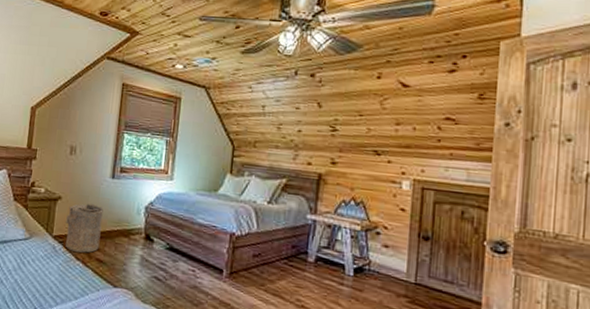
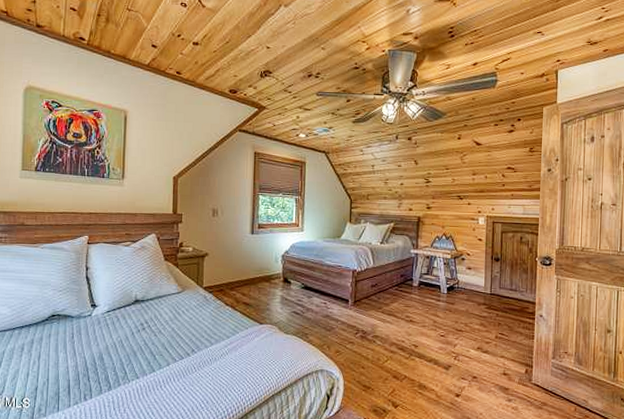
laundry hamper: present [65,204,104,253] -> none [213,257,246,299]

